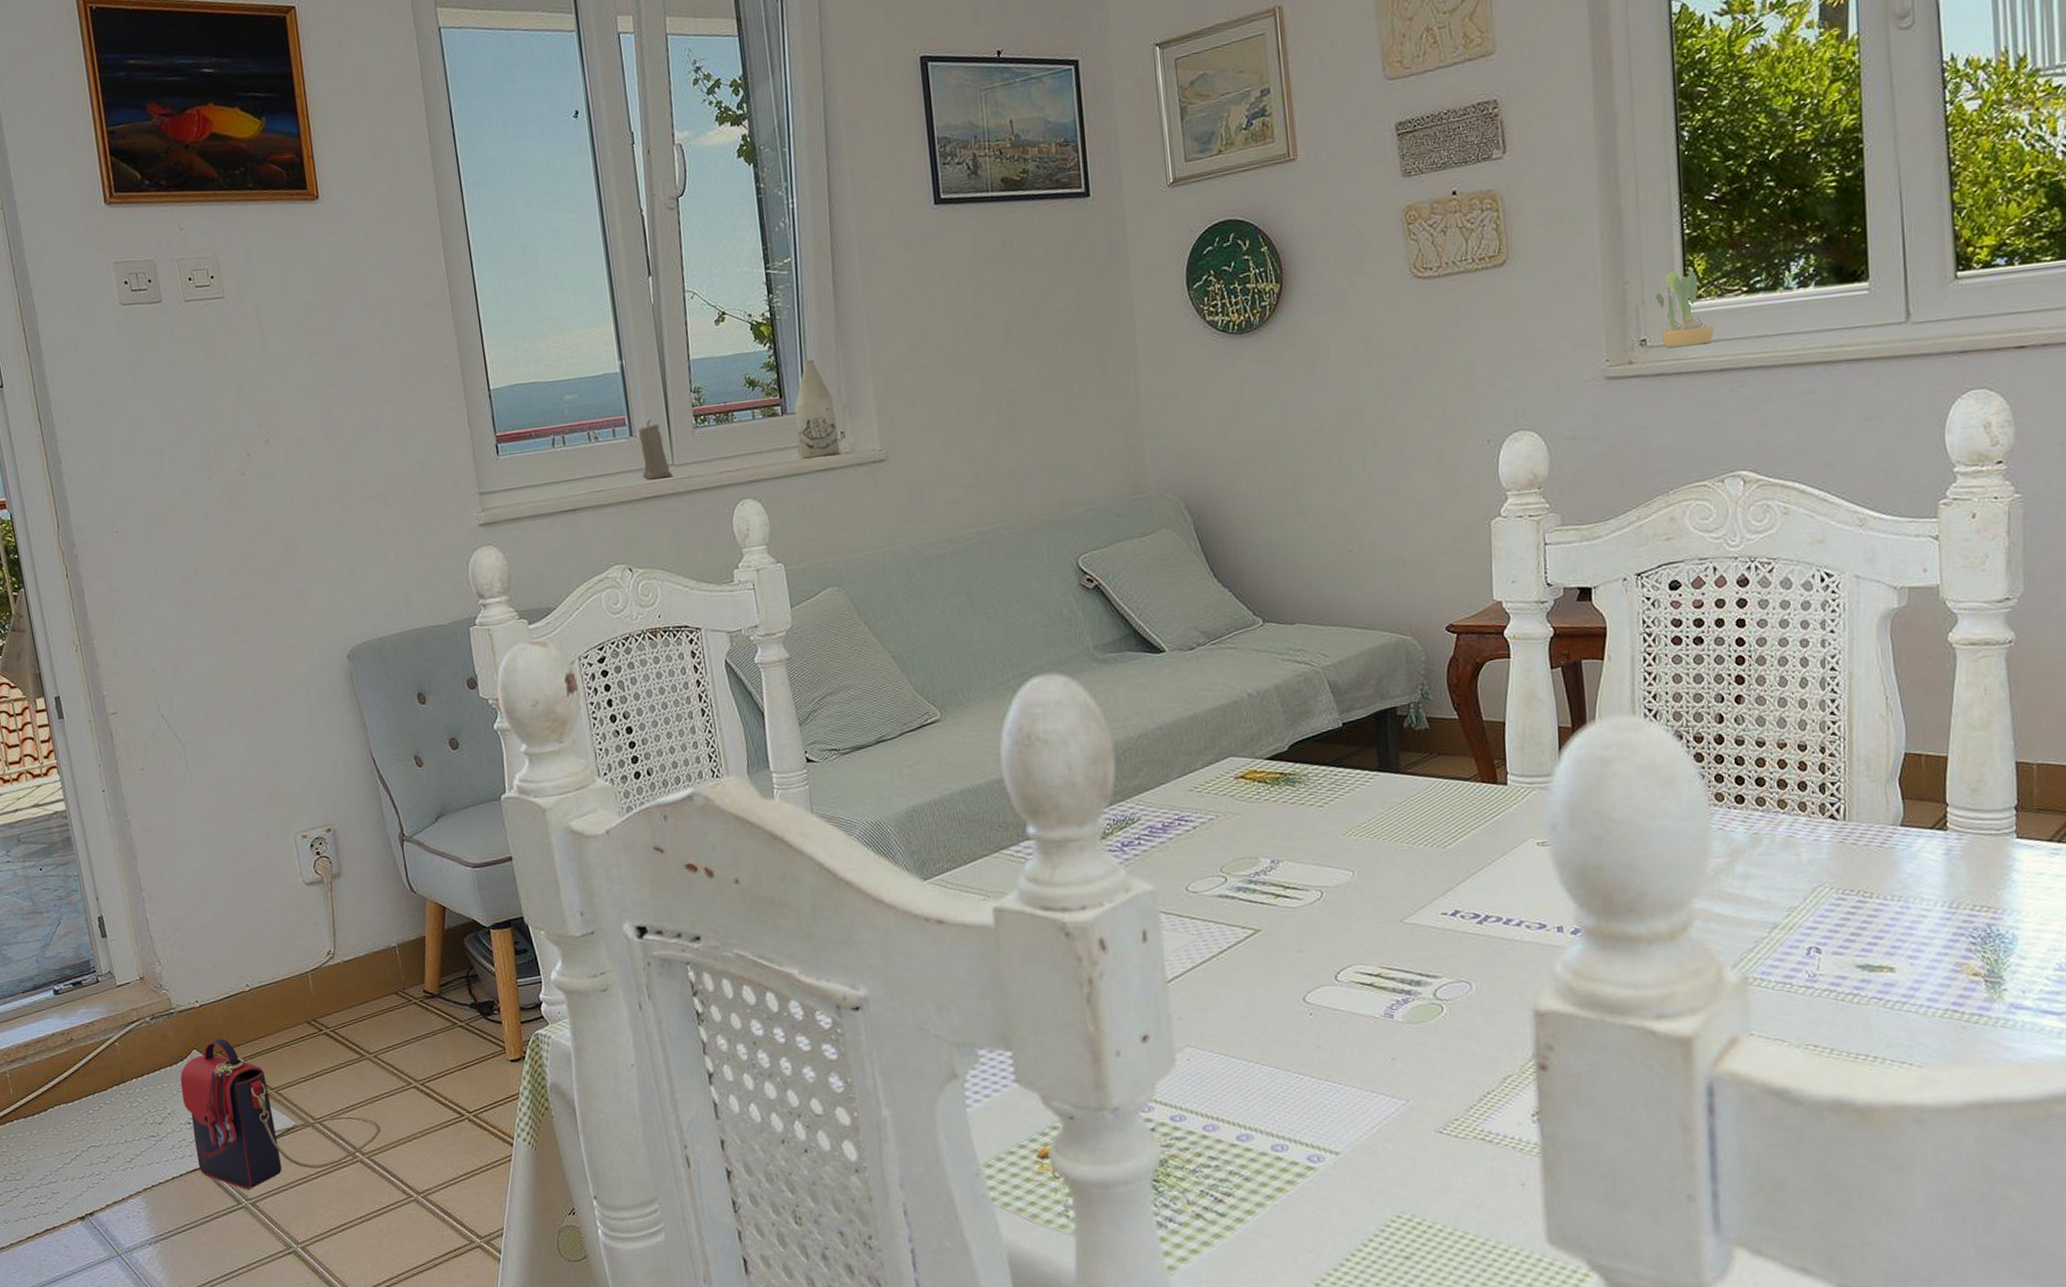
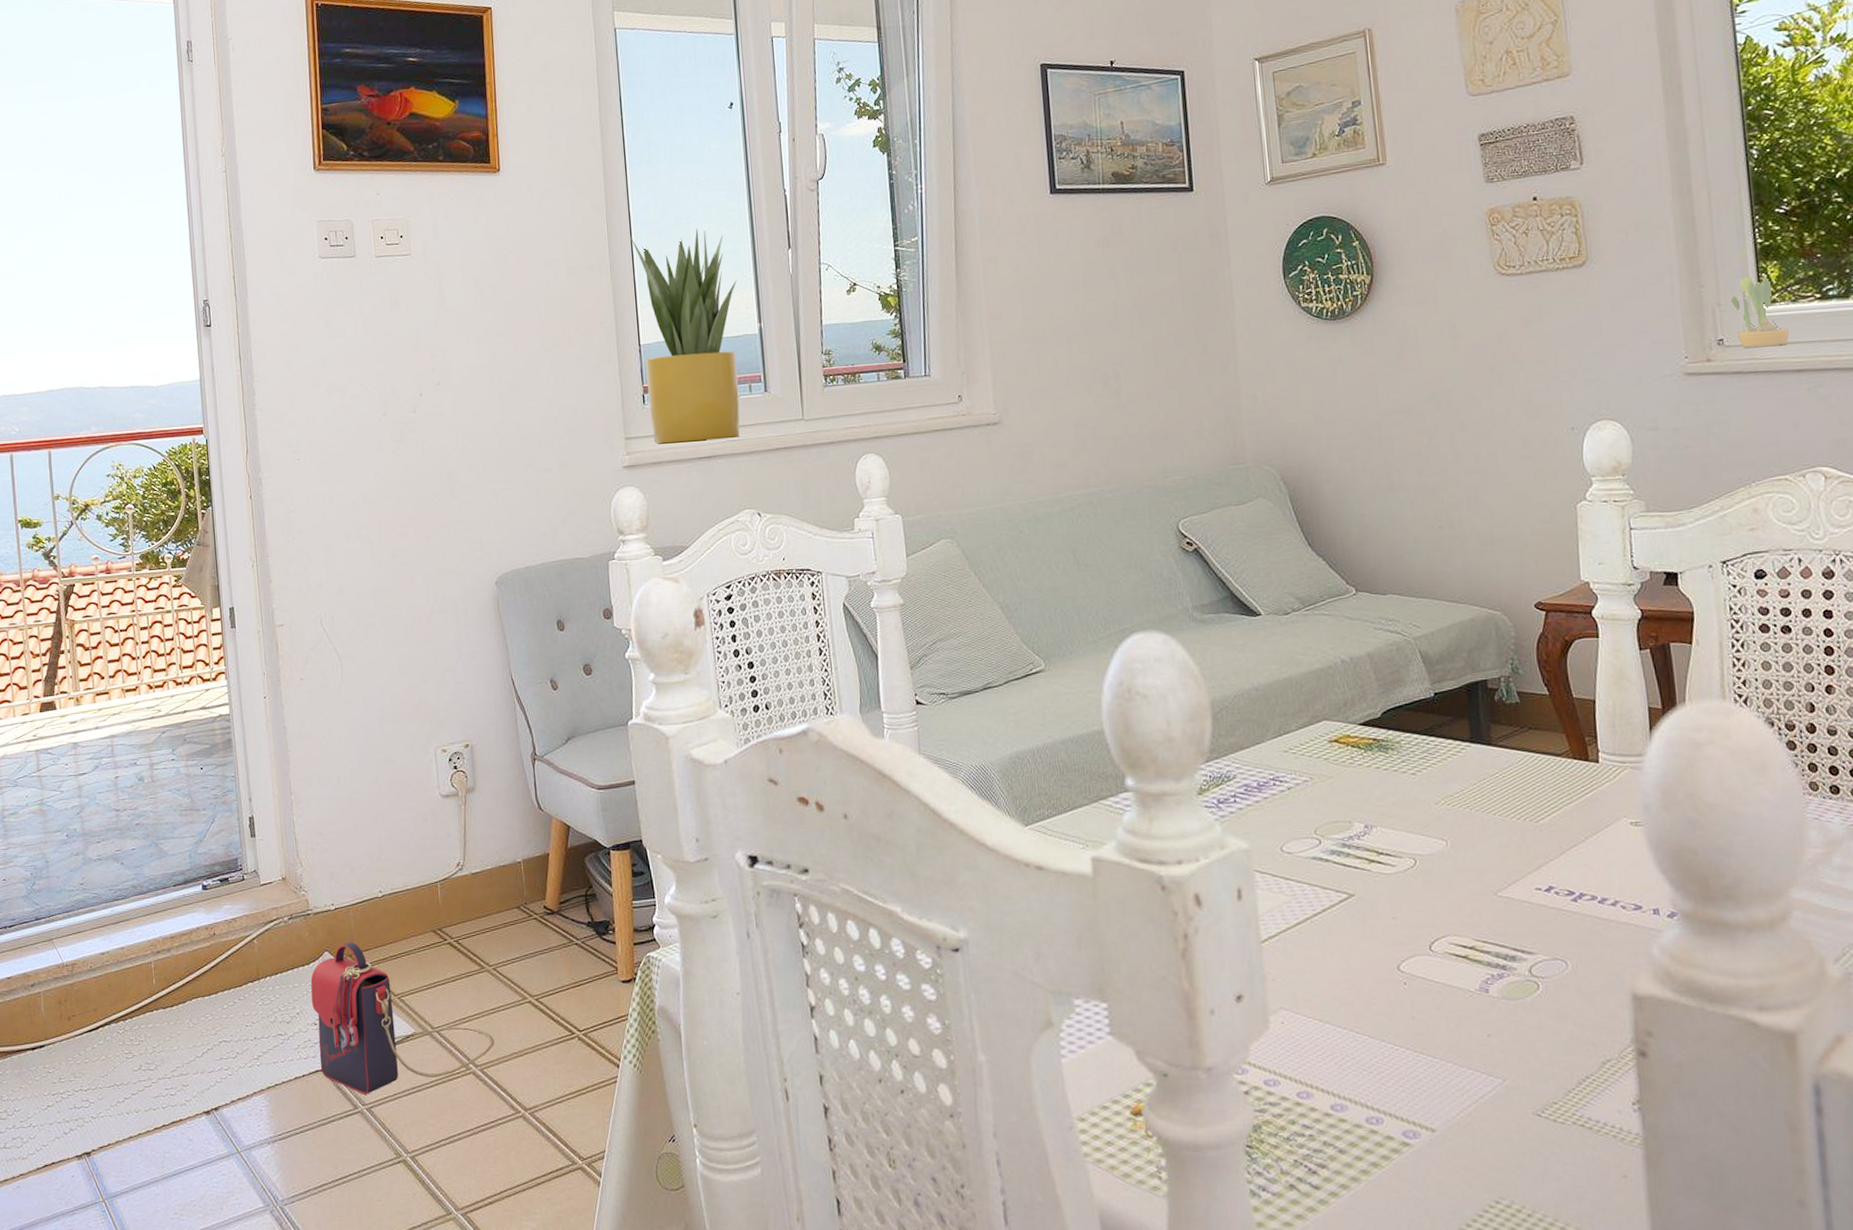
planter: none [472,257,605,499] -> present [630,229,740,444]
candle: present [637,420,672,480] -> none [772,377,802,433]
decorative bottle: present [794,360,841,459] -> none [917,329,958,419]

